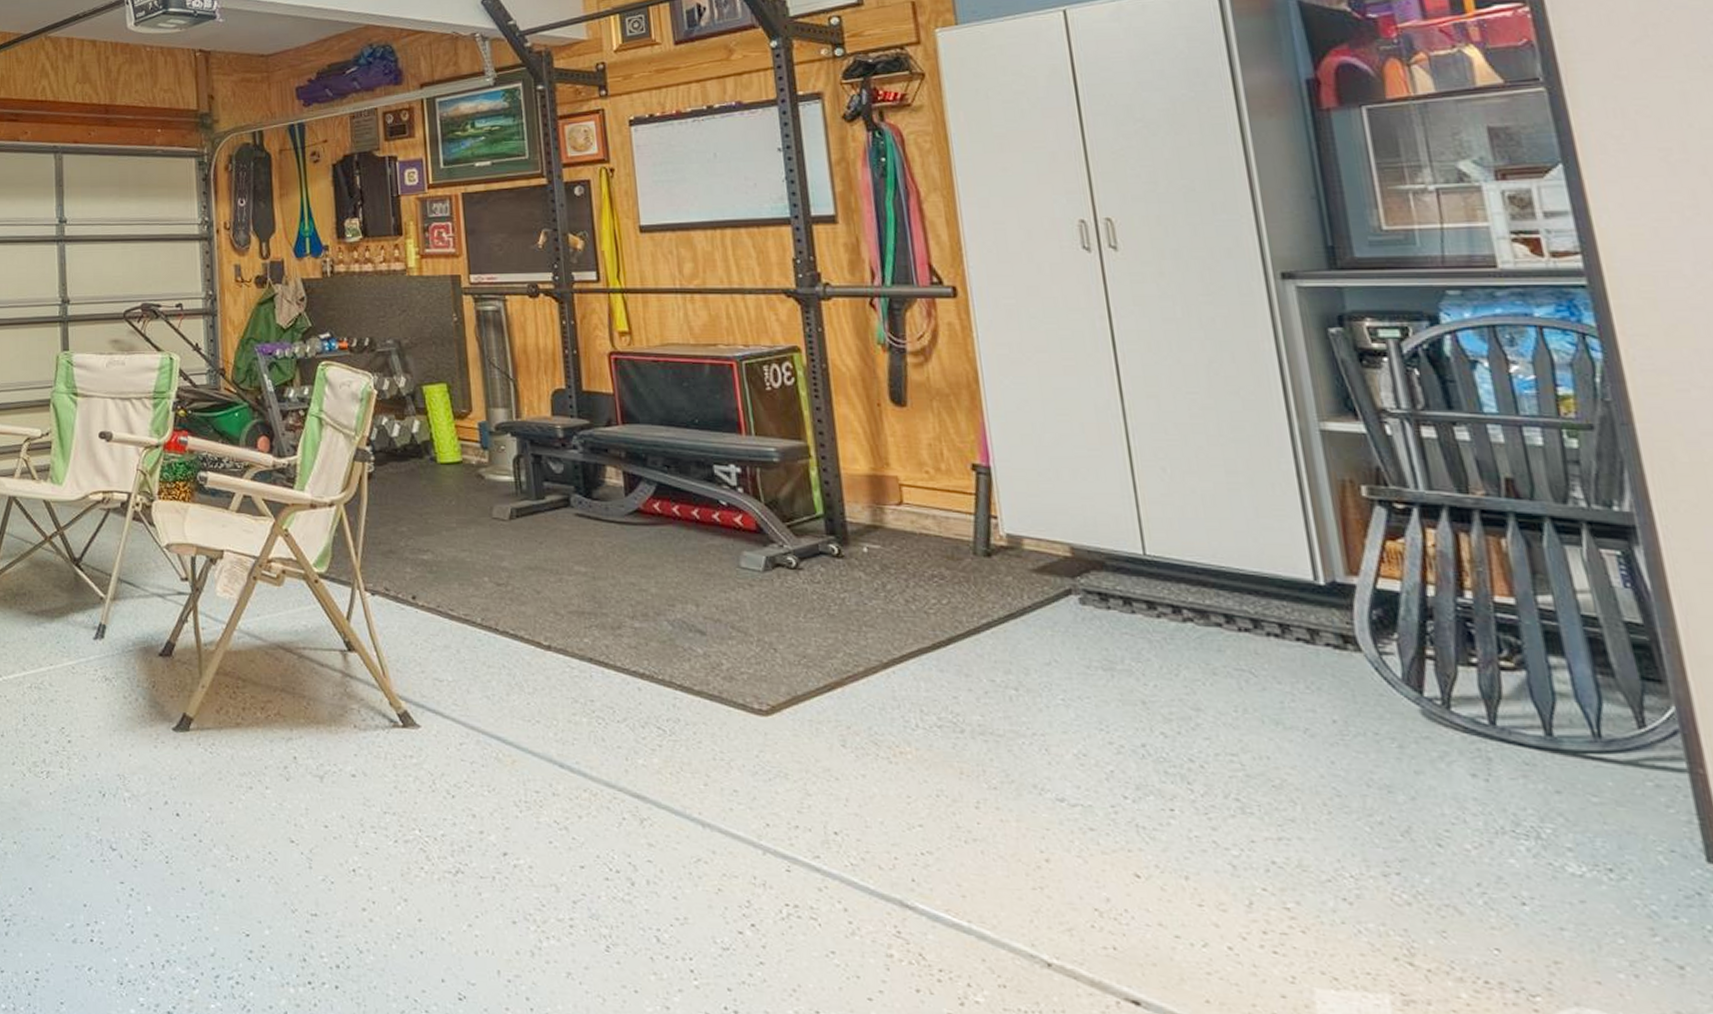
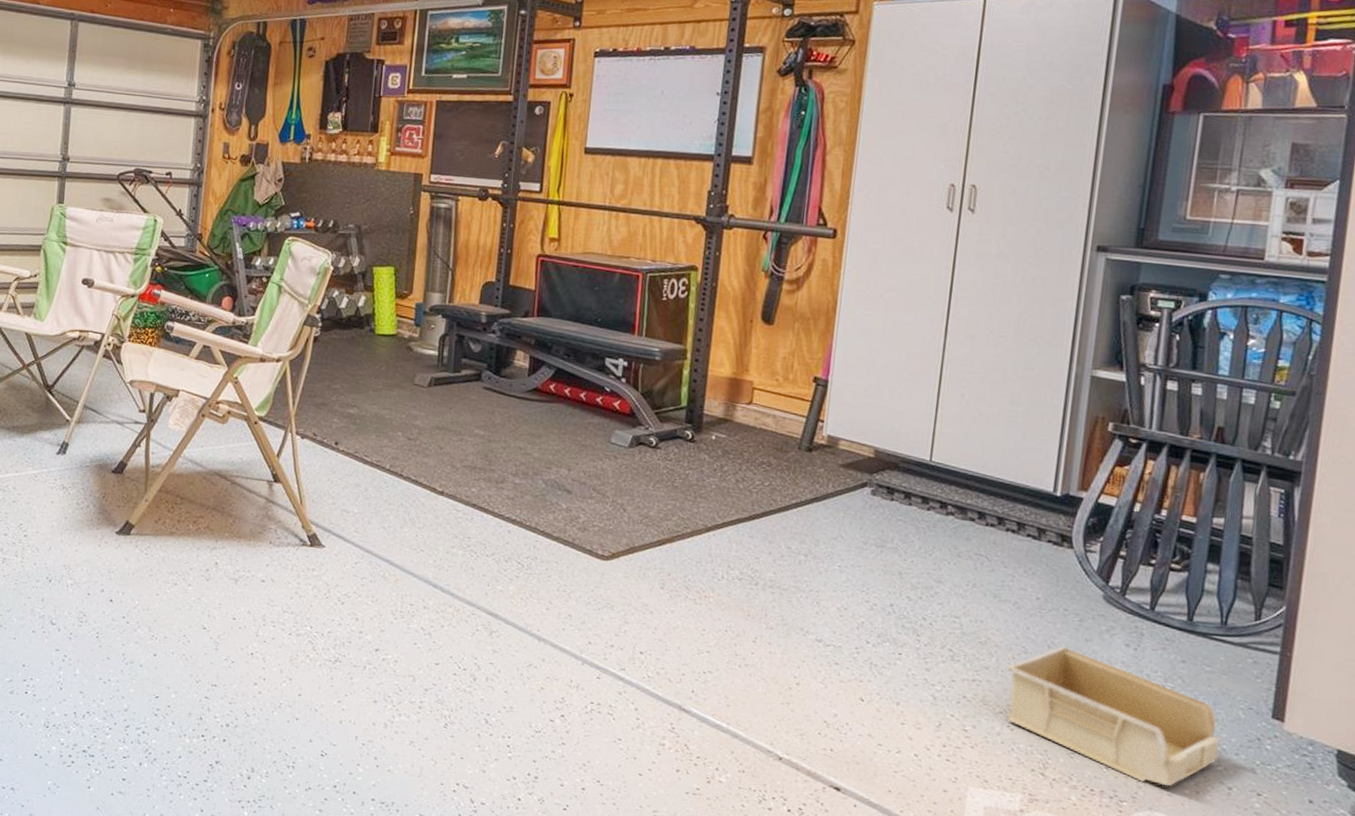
storage bin: none [1321,783,1650,970] -> present [1007,646,1219,787]

